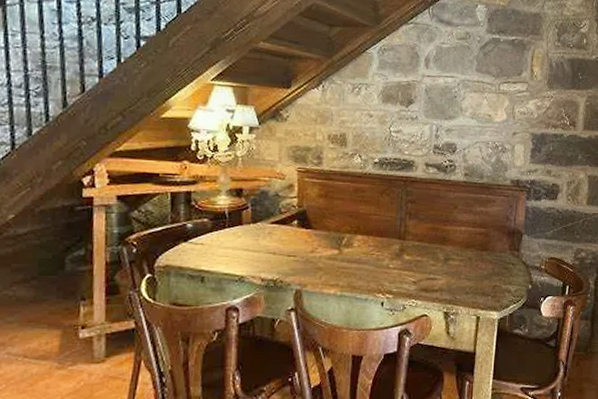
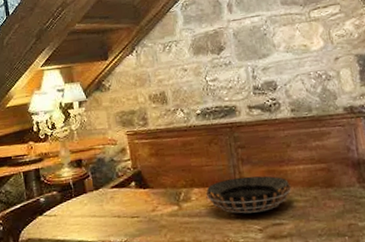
decorative bowl: none [368,230,451,266] -> present [205,175,292,214]

